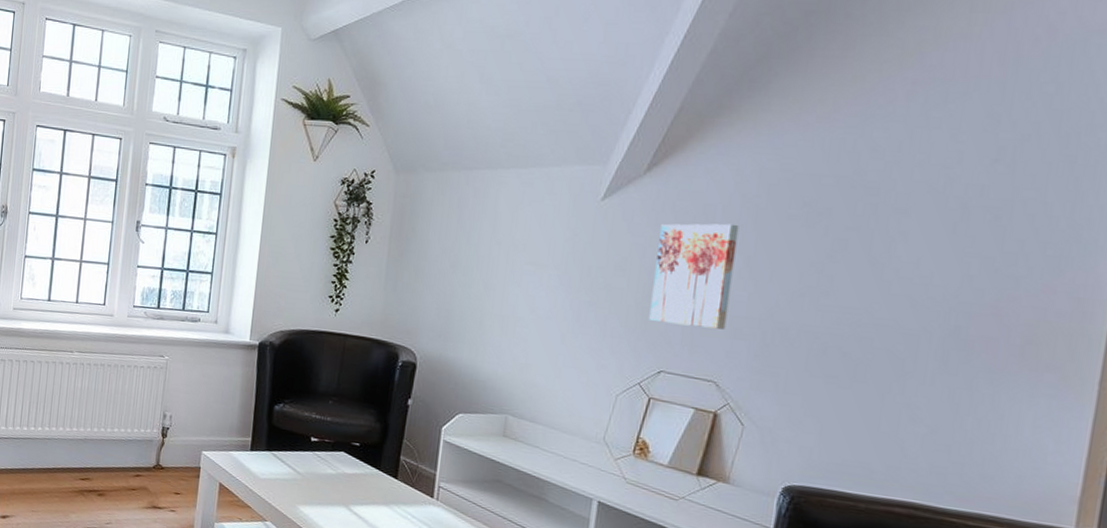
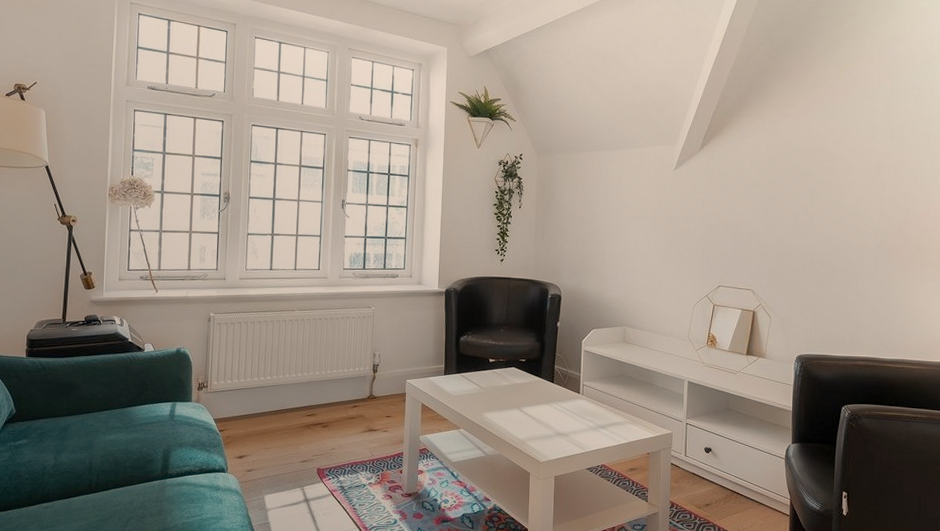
wall art: present [649,223,739,330] -> none [710,182,758,254]

